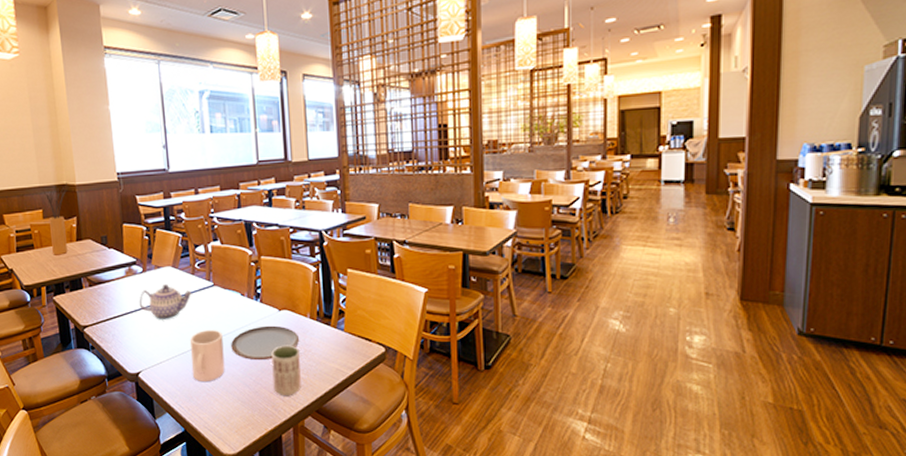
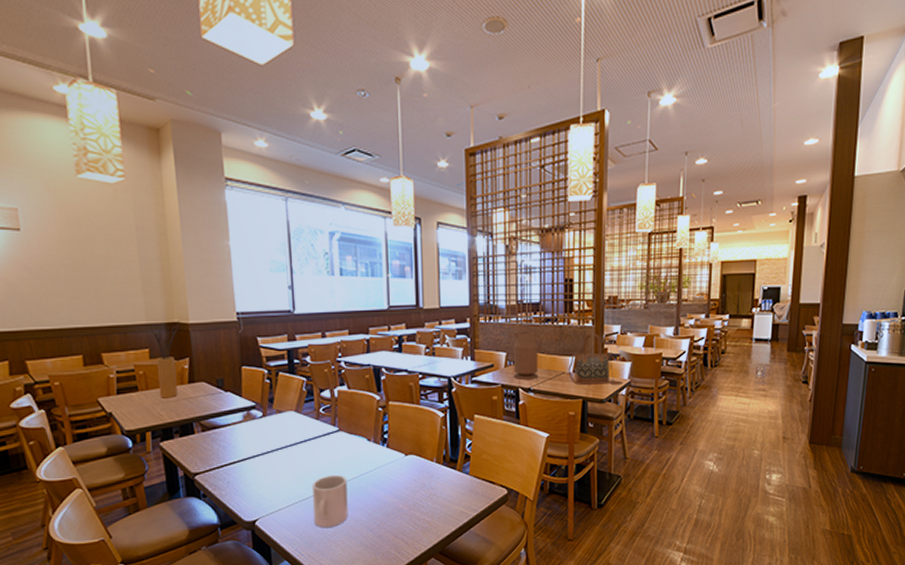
teapot: present [139,283,192,319] -> none [257,428,316,465]
plate: present [231,325,300,361] -> none [355,470,426,505]
cup: present [271,345,301,396] -> none [396,489,425,539]
water jug: none [384,180,417,232] -> present [513,331,543,379]
handbag: none [445,181,507,236] -> present [568,334,622,385]

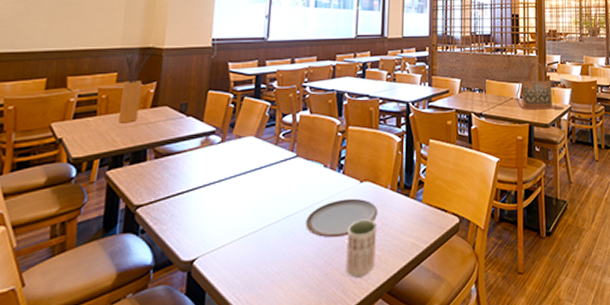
cup: present [311,474,348,527] -> none [257,204,299,266]
plate: none [355,470,426,505] -> present [306,198,378,238]
cup: none [396,489,425,539] -> present [345,219,377,278]
water jug: present [513,331,543,379] -> none [466,59,493,105]

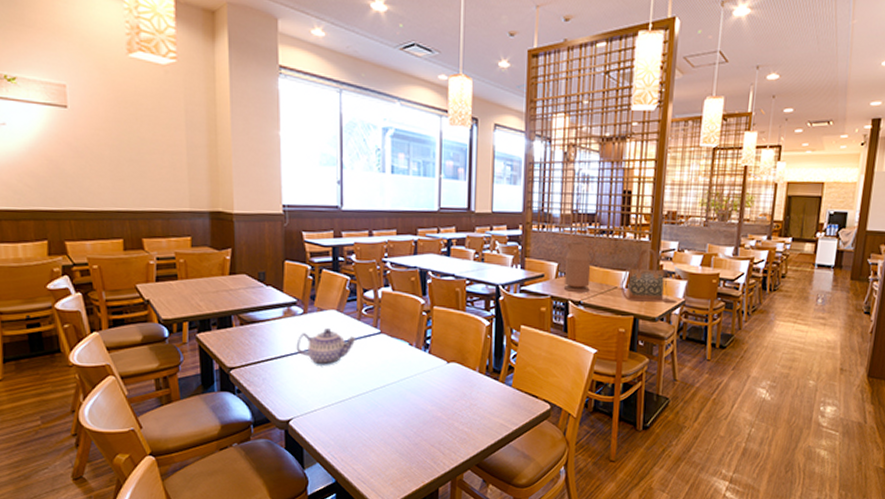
vase: present [118,46,155,123] -> none [193,210,225,289]
teapot: none [210,154,272,195] -> present [296,327,356,365]
plate: present [306,198,378,238] -> none [394,377,466,413]
cup: present [345,219,377,278] -> none [434,398,465,450]
water jug: none [466,59,493,105] -> present [564,241,596,292]

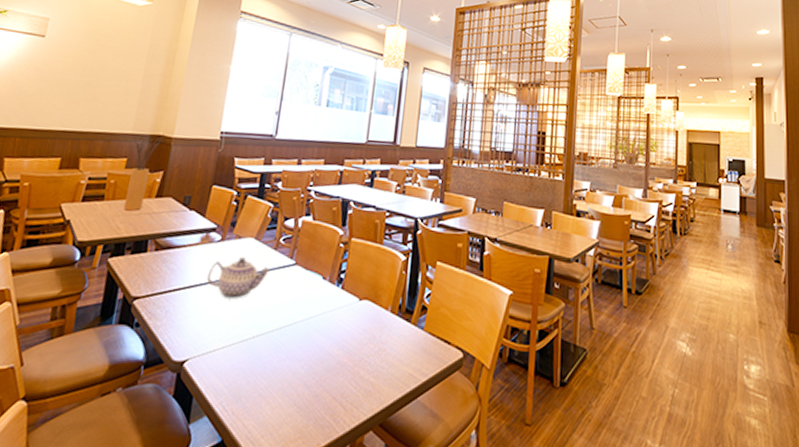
vase: none [193,210,225,289] -> present [124,134,164,211]
water jug: present [564,241,596,292] -> none [481,178,513,229]
handbag: present [620,249,676,304] -> none [536,188,590,245]

